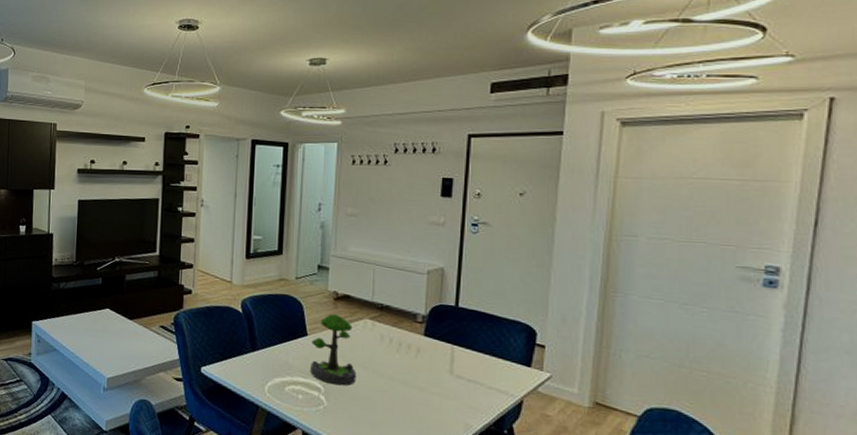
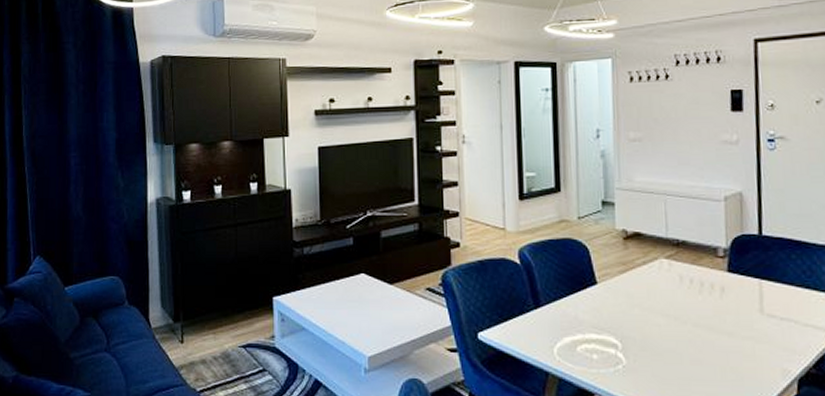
plant: present [310,314,357,386] -> none [602,256,657,339]

